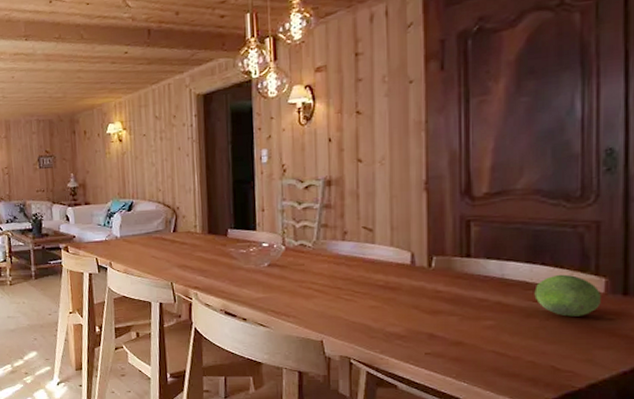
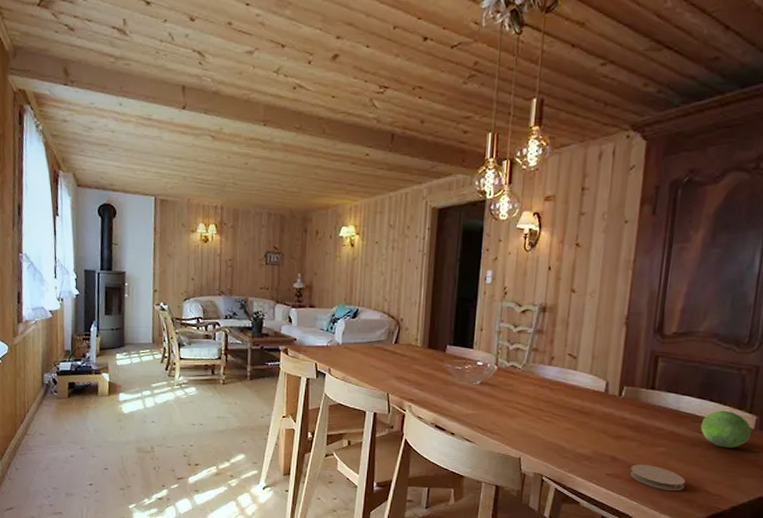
coaster: none [454,341,524,368] -> present [630,464,685,491]

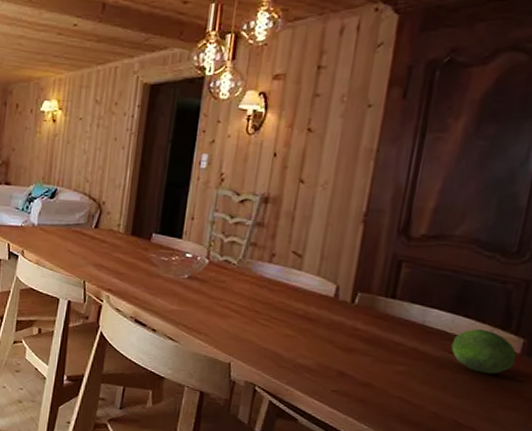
coaster: present [630,464,685,491] -> none [360,382,429,418]

